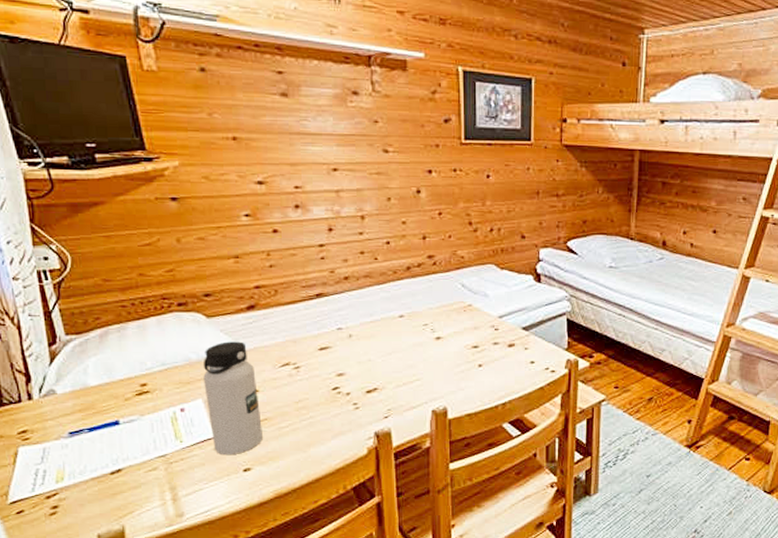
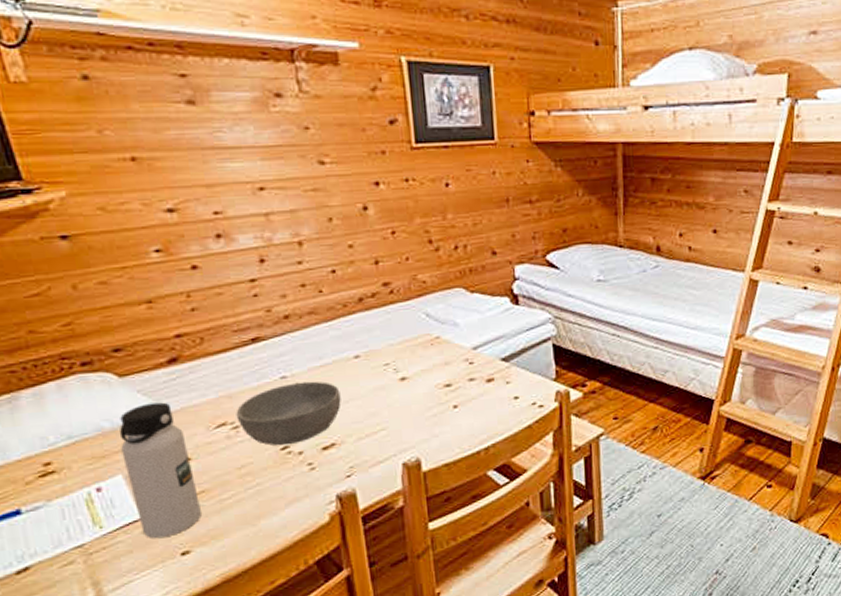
bowl: none [298,334,385,386] -> present [236,381,341,446]

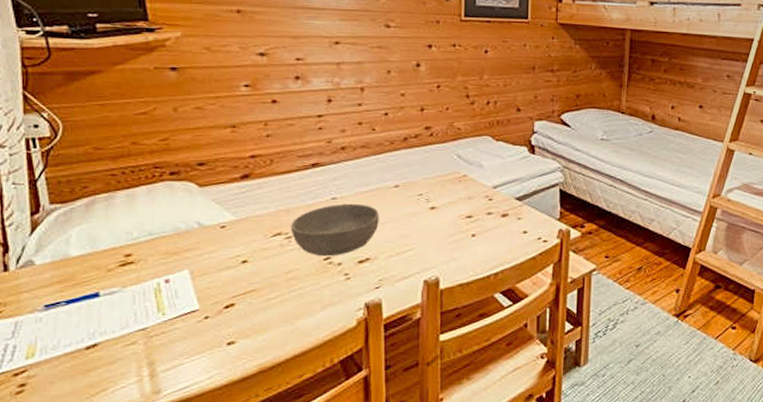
water bottle: present [119,402,201,539] -> none [191,211,249,329]

